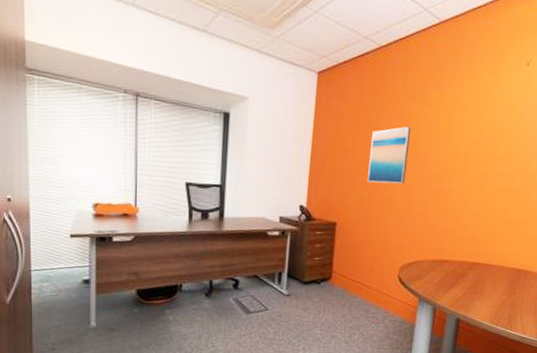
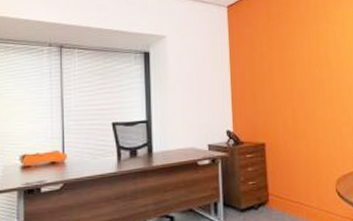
wall art: present [367,126,412,184] -> none [286,43,325,100]

